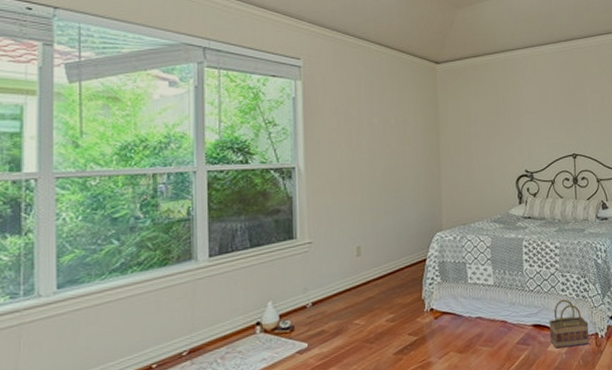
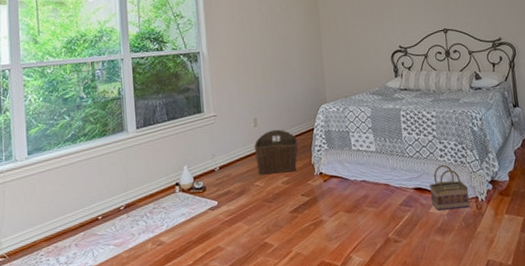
wicker basket: none [355,259,407,311] -> present [254,129,298,174]

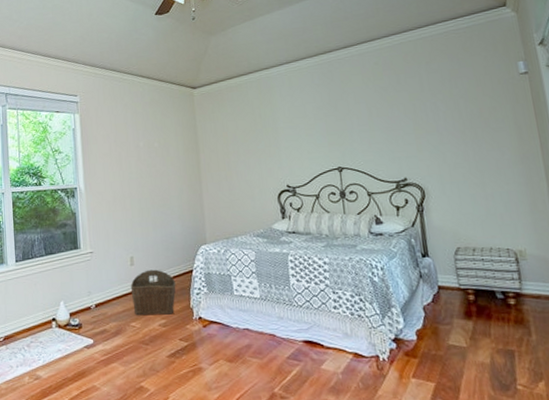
basket: present [429,164,471,211] -> none [321,316,370,368]

